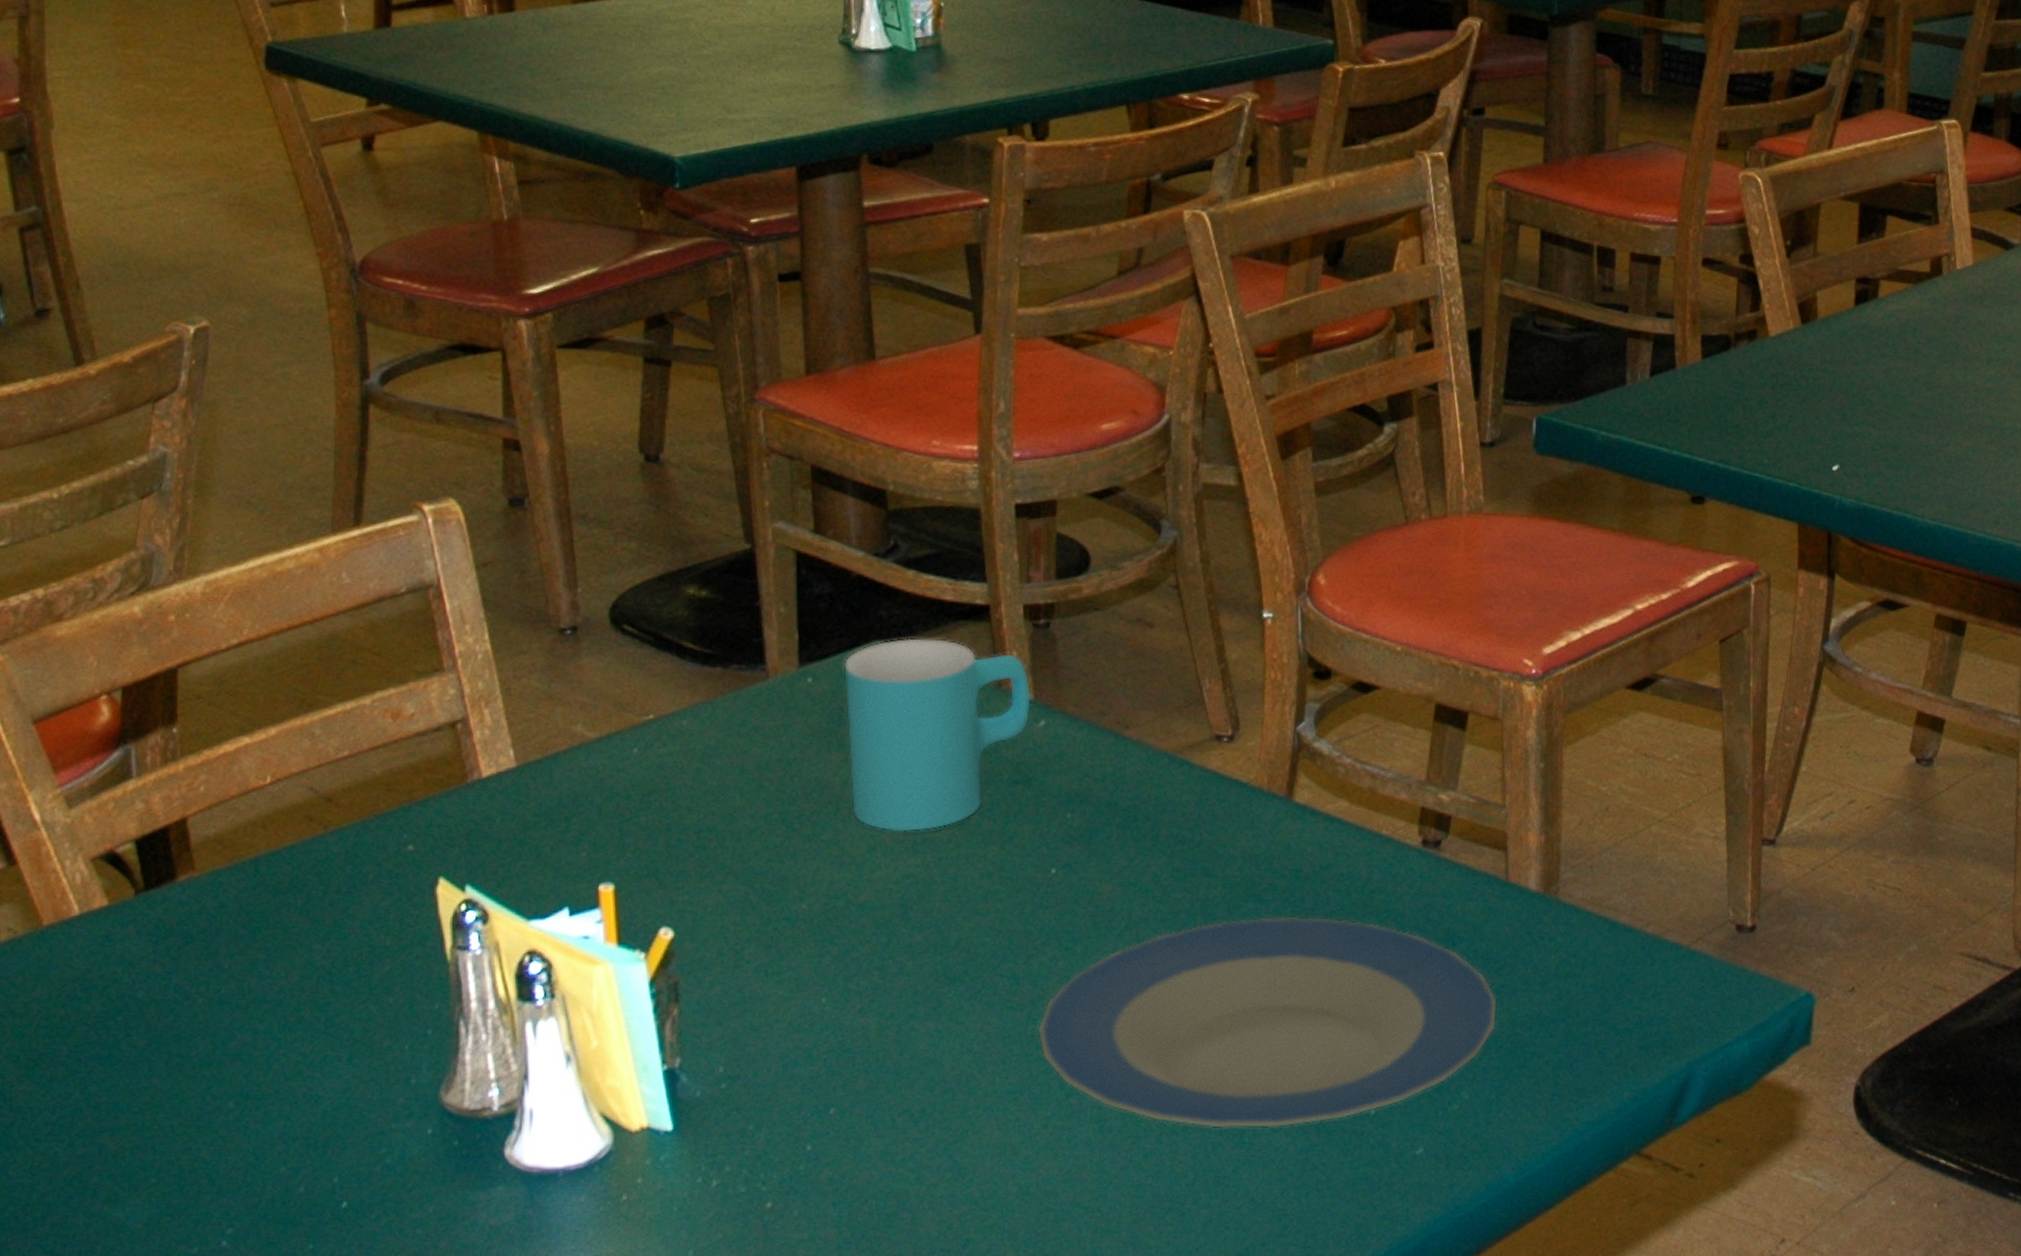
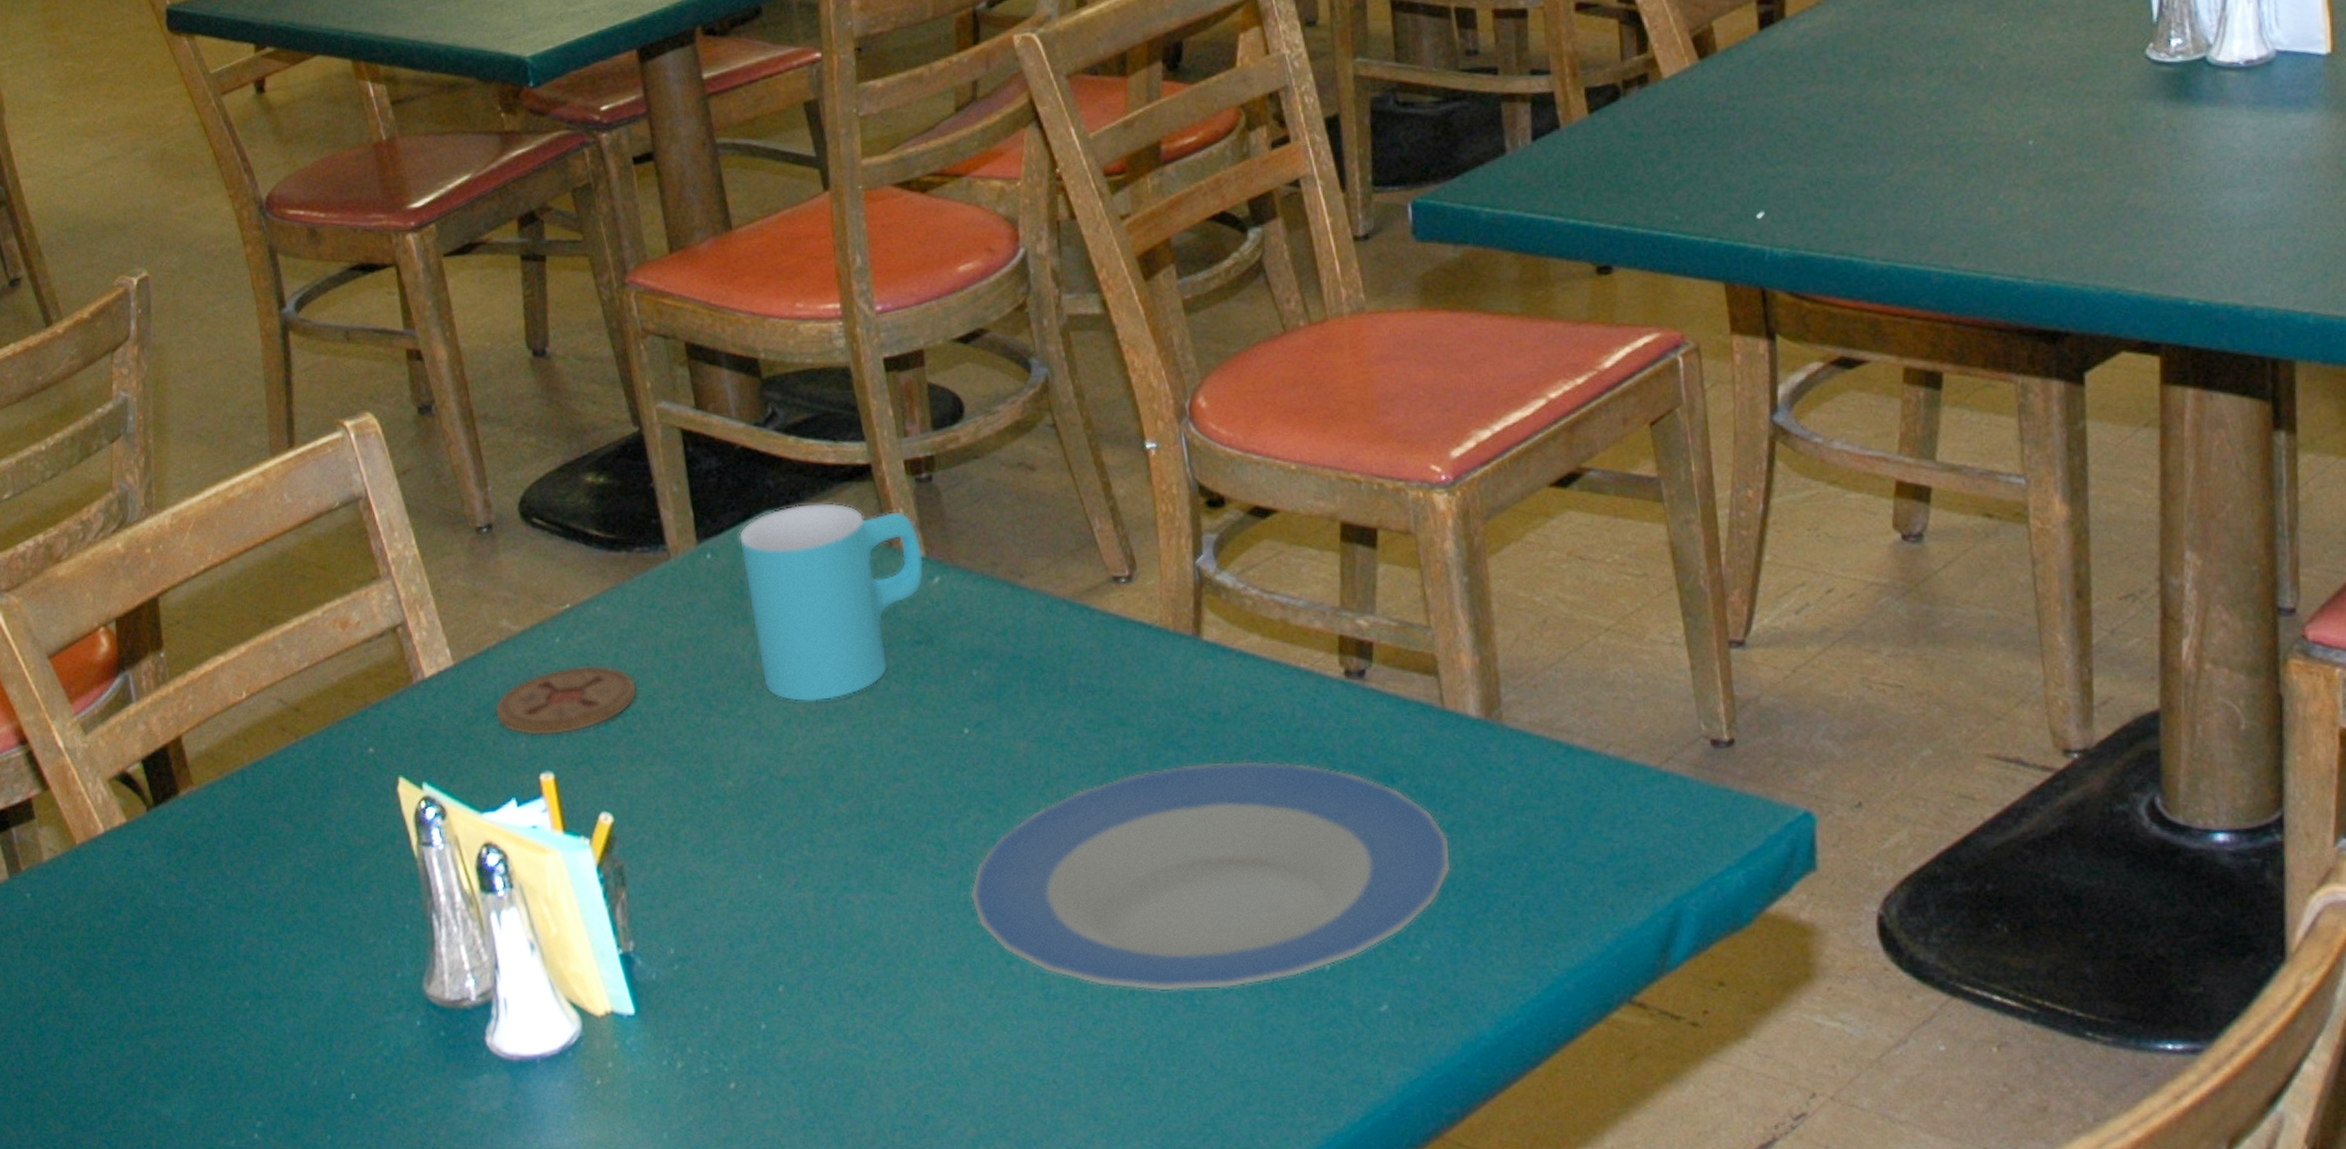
coaster: none [556,778,717,847] -> present [494,665,638,736]

